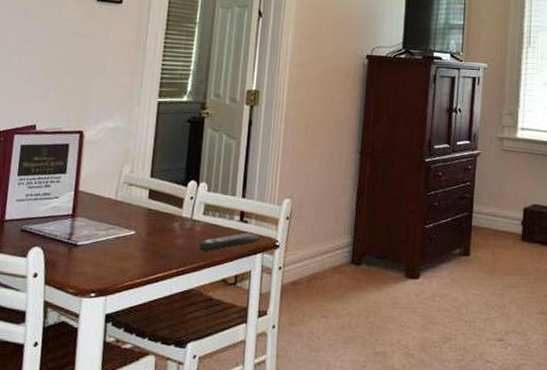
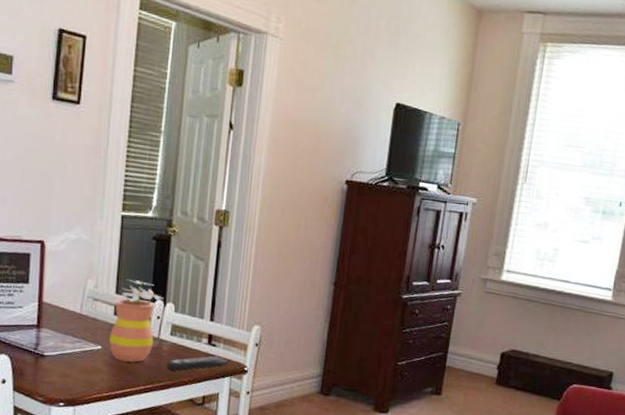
flowerpot: none [142,162,197,246] -> present [108,279,164,362]

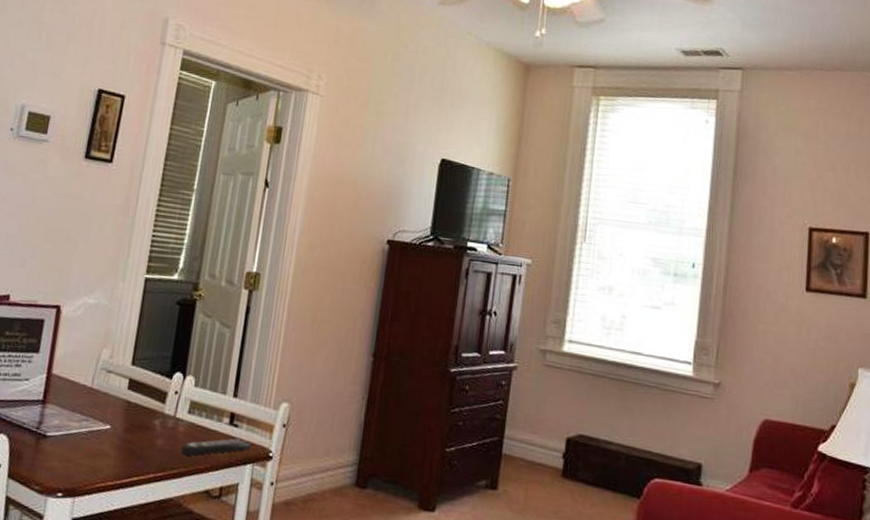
flowerpot: present [108,279,164,362] -> none [119,349,184,445]

